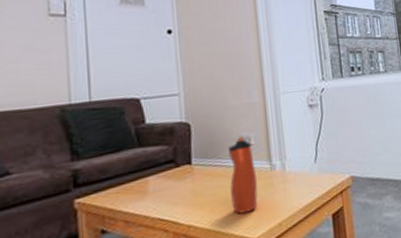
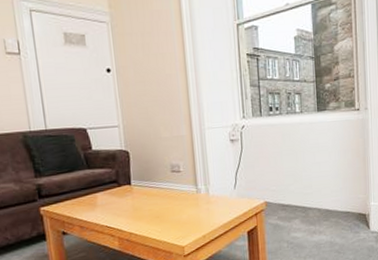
water bottle: present [228,136,258,214] -> none [161,164,186,227]

